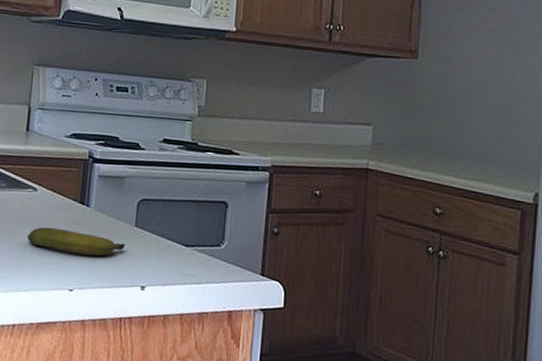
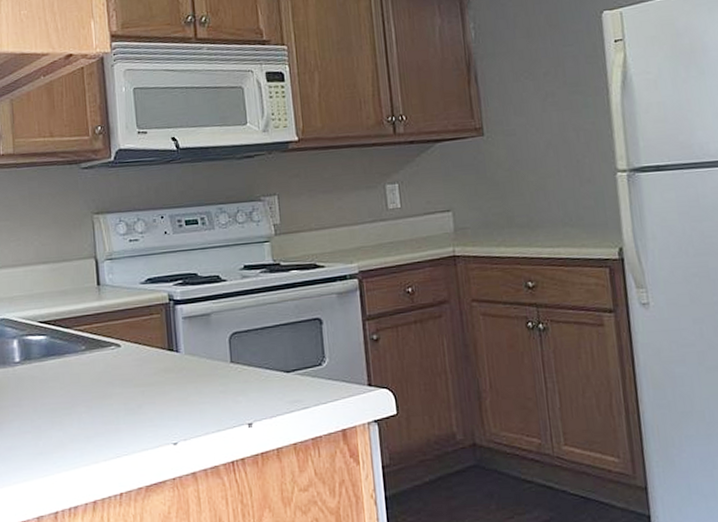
banana: present [27,227,126,256] -> none [118,380,225,405]

